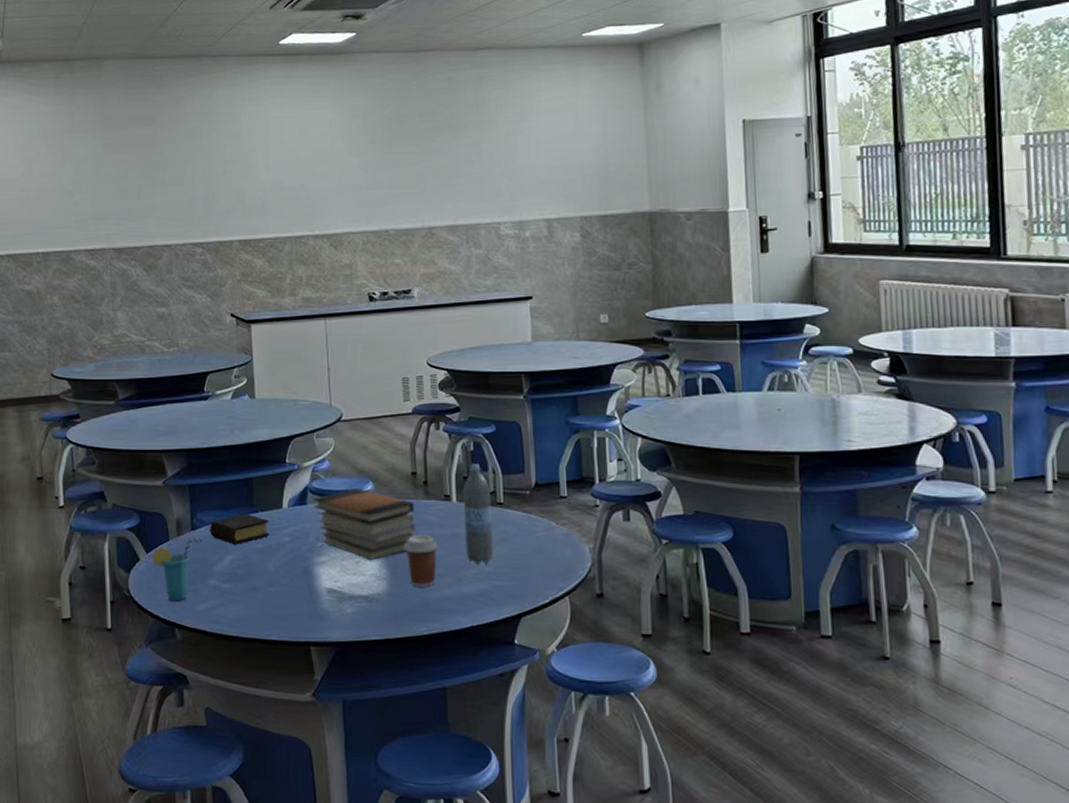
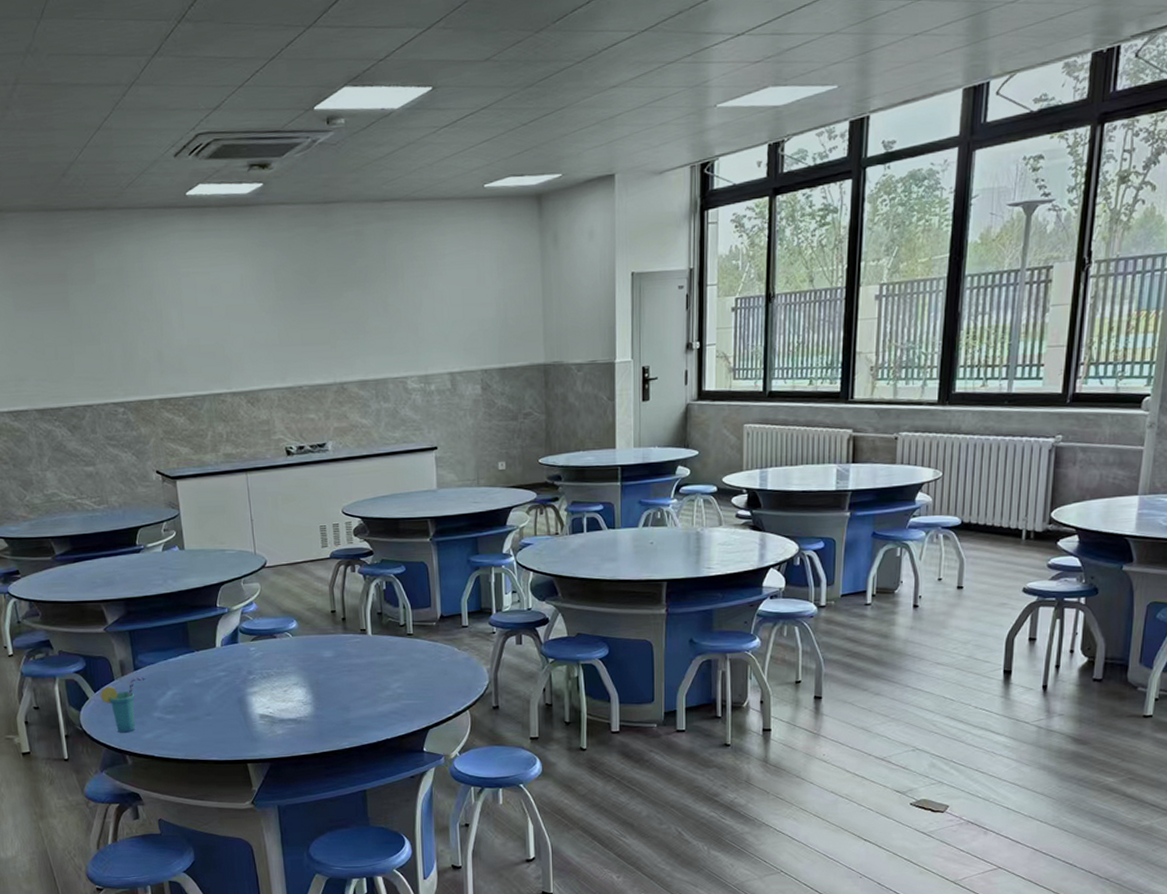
book: present [209,514,270,546] -> none [150,654,206,682]
book stack: present [314,488,416,560] -> none [244,626,336,688]
coffee cup: present [404,534,439,587] -> none [326,664,357,709]
water bottle: present [463,464,493,564] -> none [377,601,404,687]

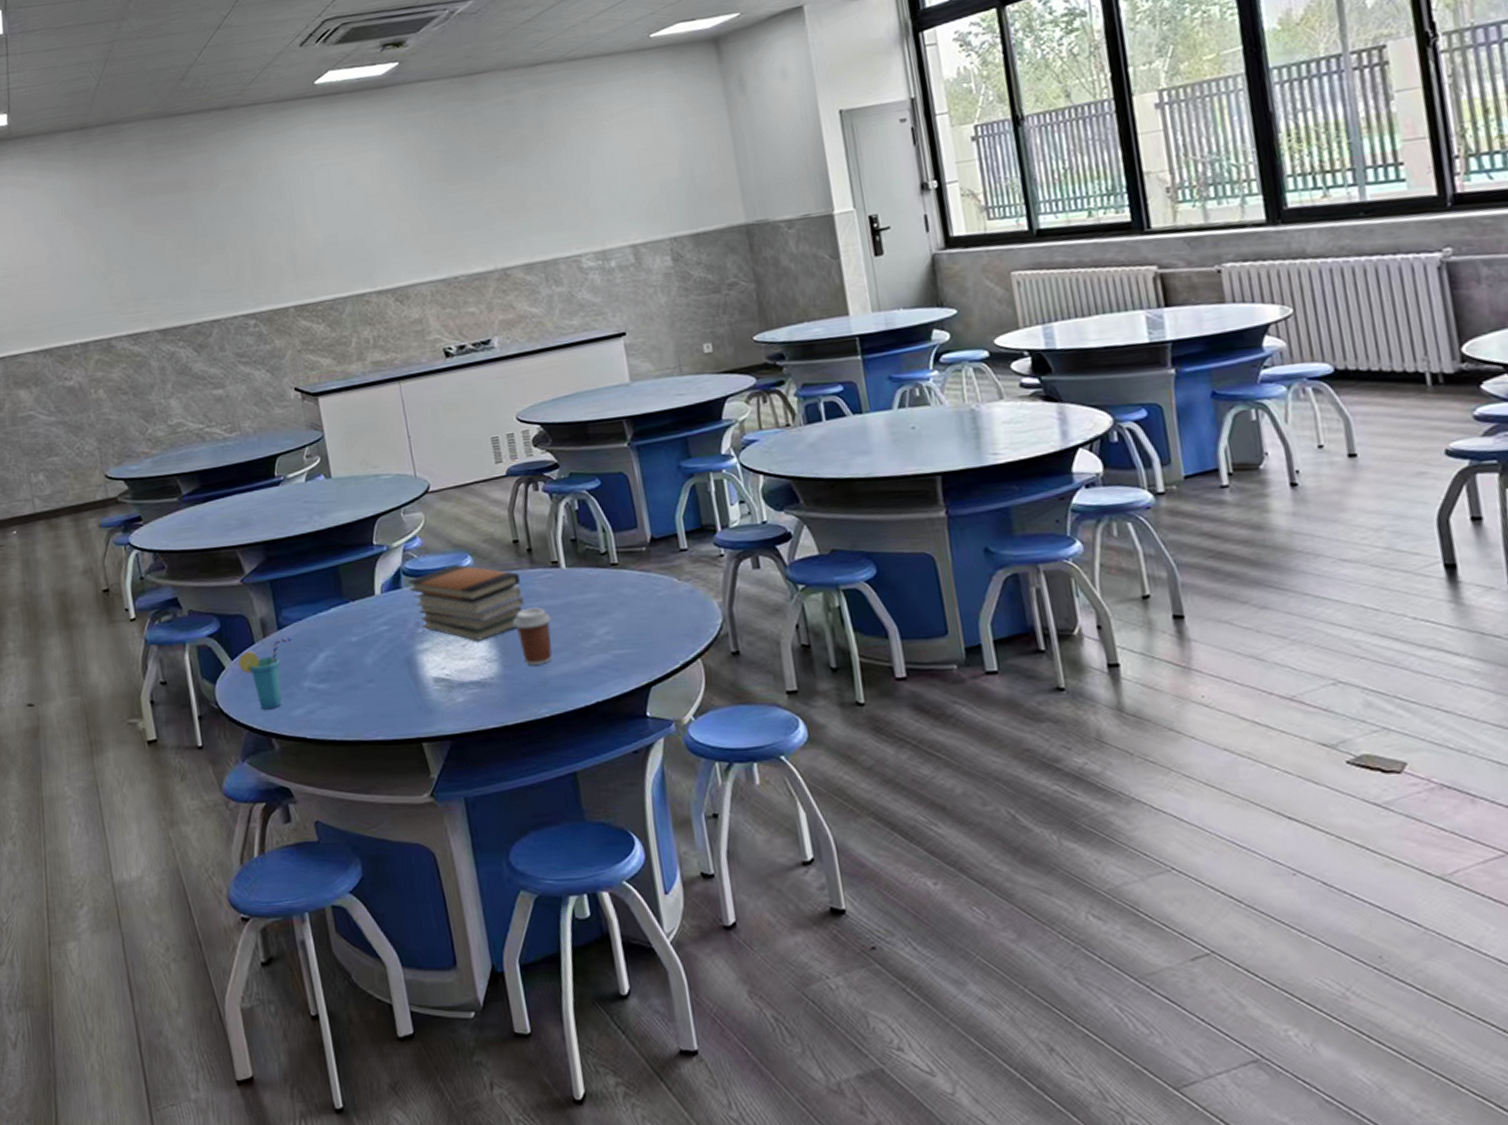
book stack: none [244,626,336,688] -> present [408,564,525,641]
coffee cup: none [326,664,357,709] -> present [513,607,553,665]

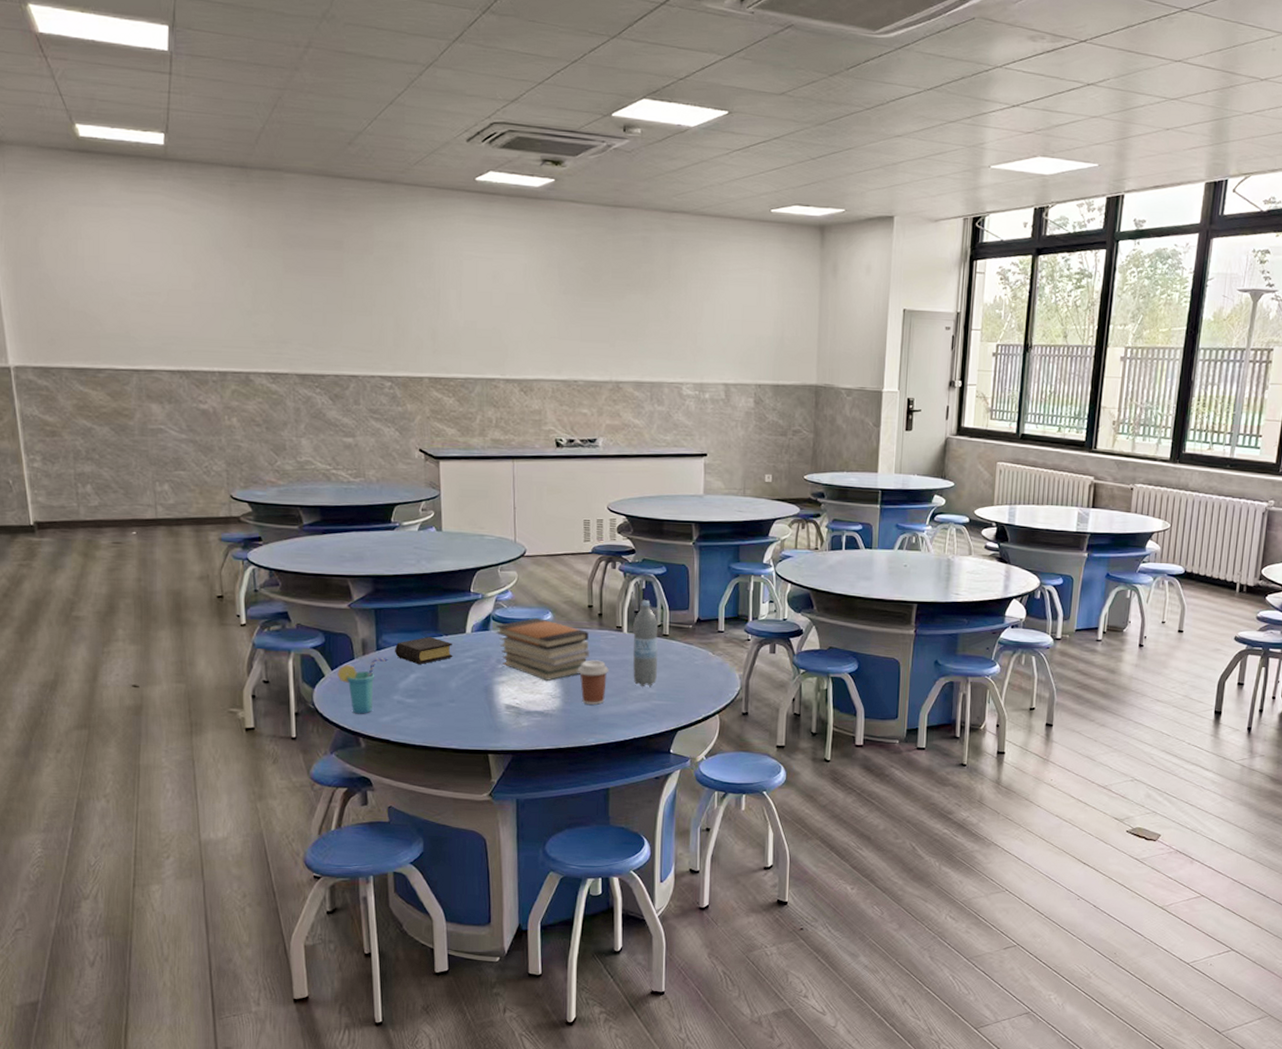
book: none [297,605,365,641] -> present [394,637,453,665]
water bottle: none [571,523,613,634] -> present [633,600,658,687]

